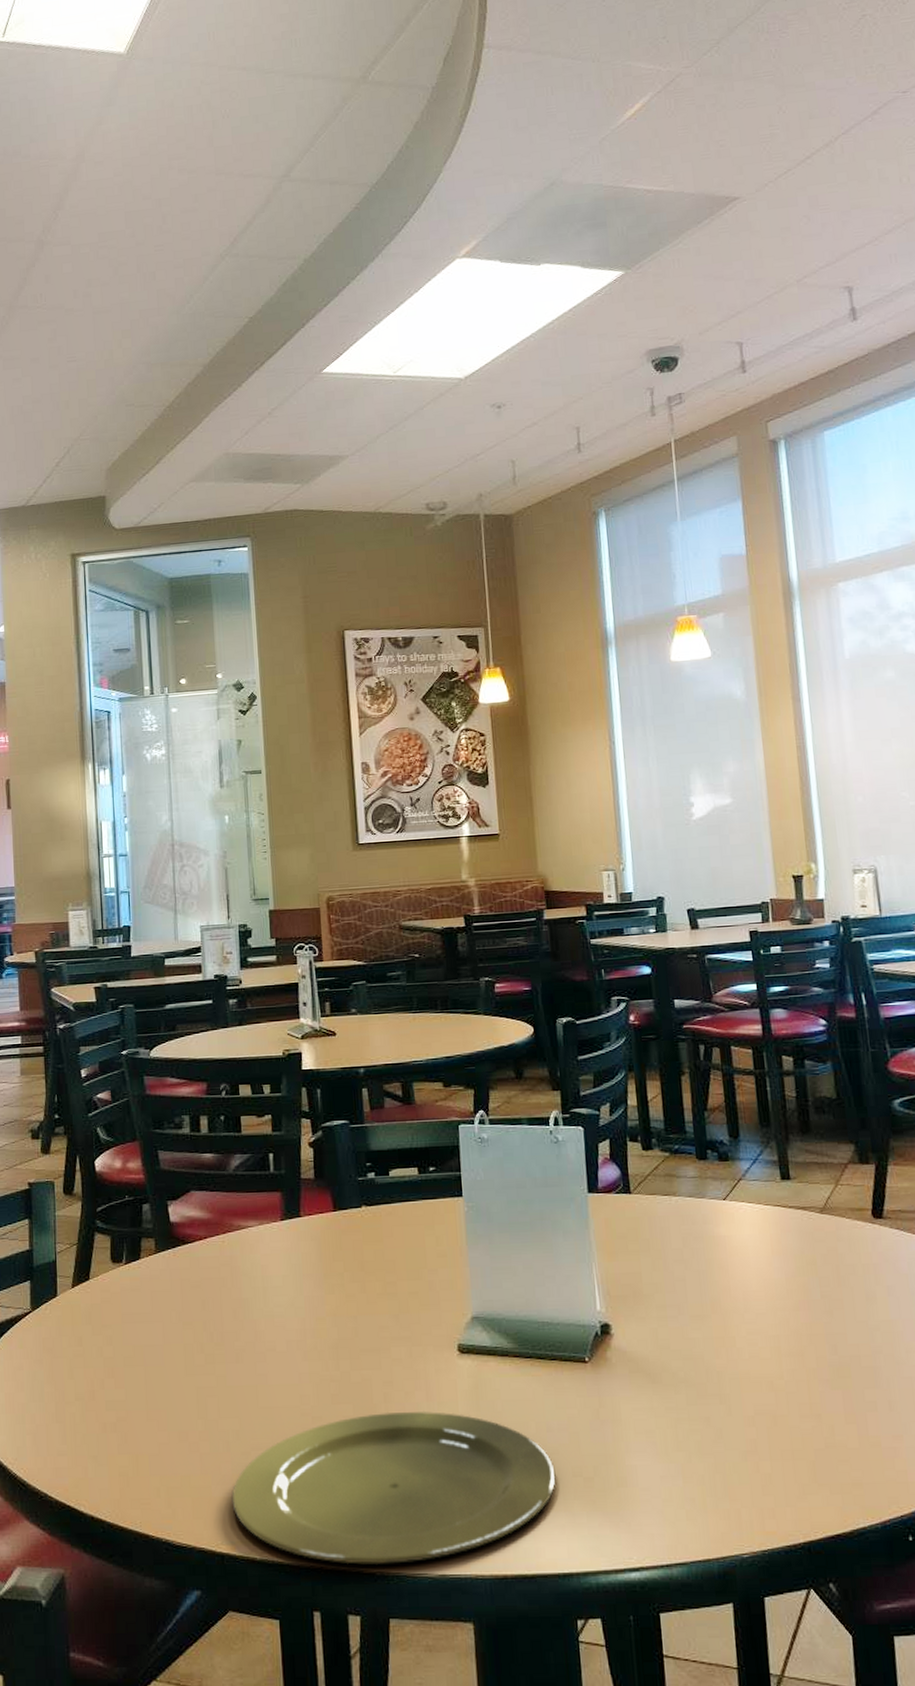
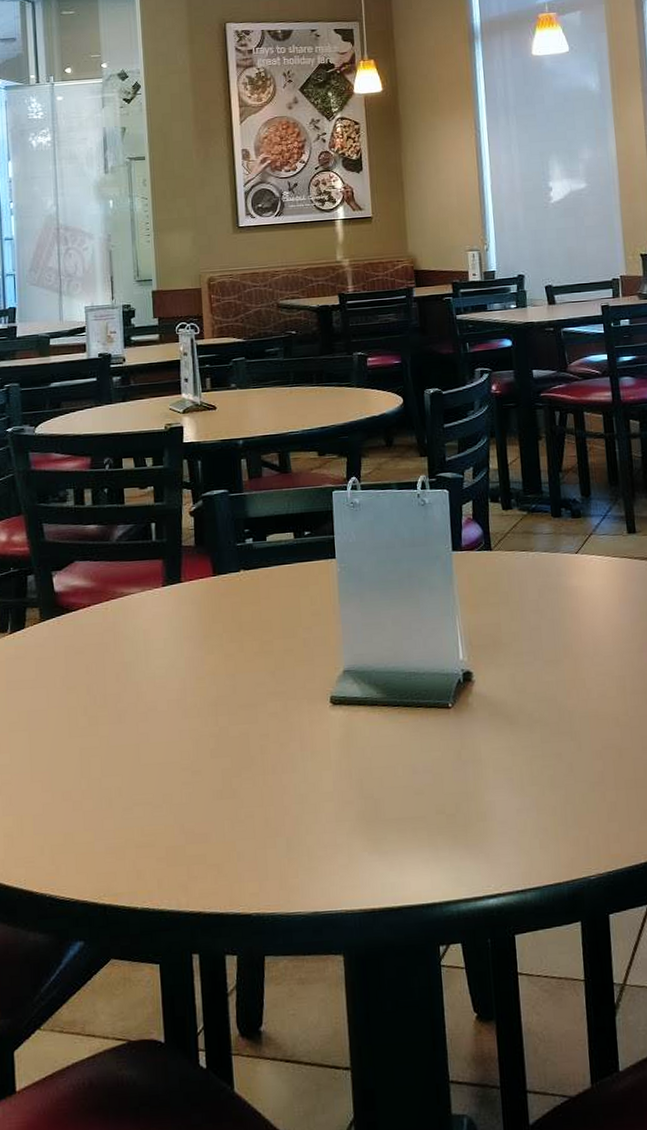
plate: present [231,1412,556,1565] -> none [114,760,421,908]

